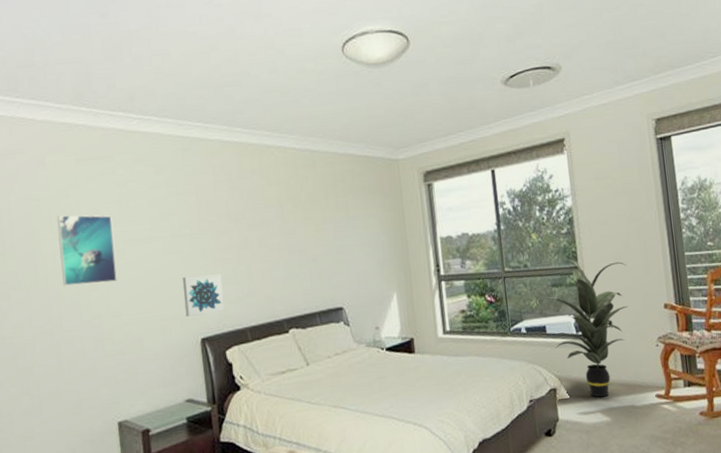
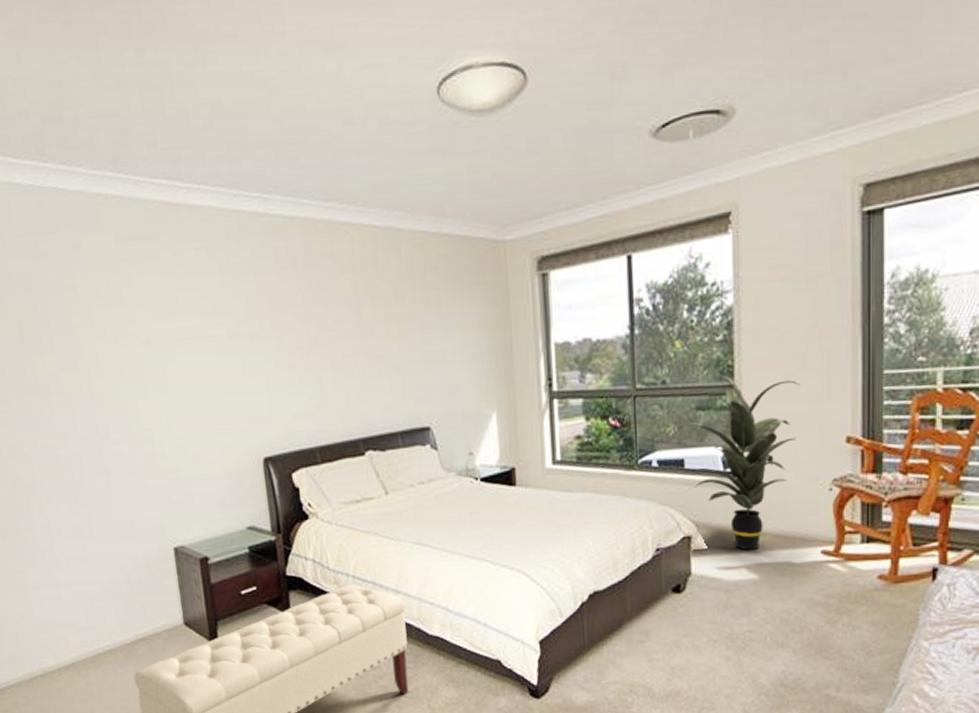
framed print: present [57,215,117,286] -> none [97,307,168,392]
wall art: present [182,273,225,317] -> none [240,382,291,432]

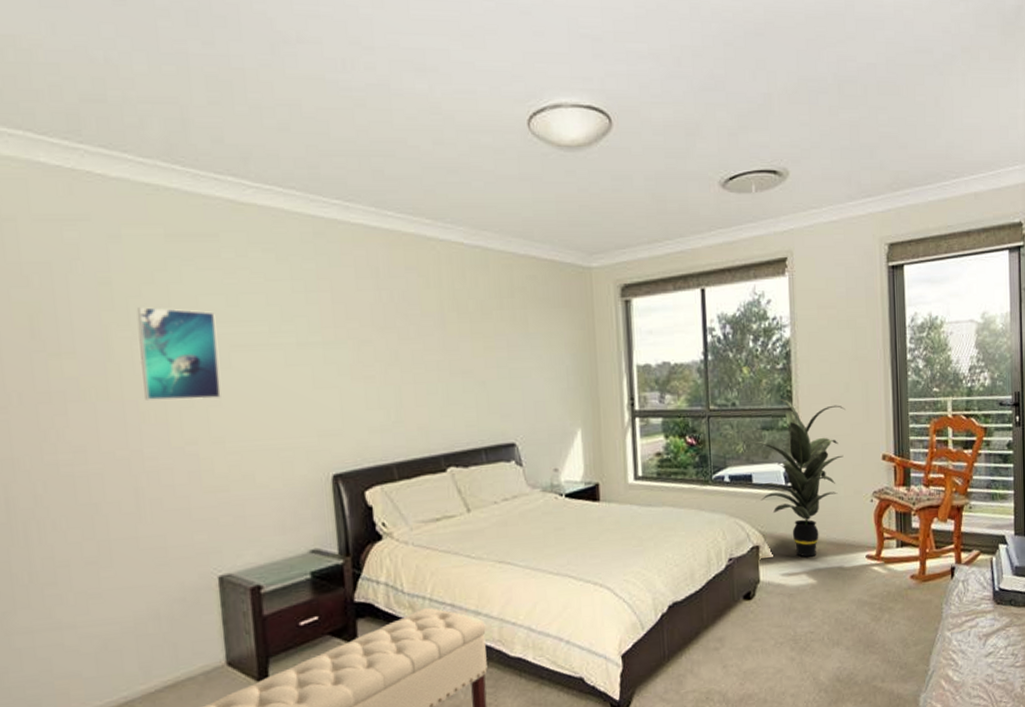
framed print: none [97,307,168,392] -> present [136,307,221,400]

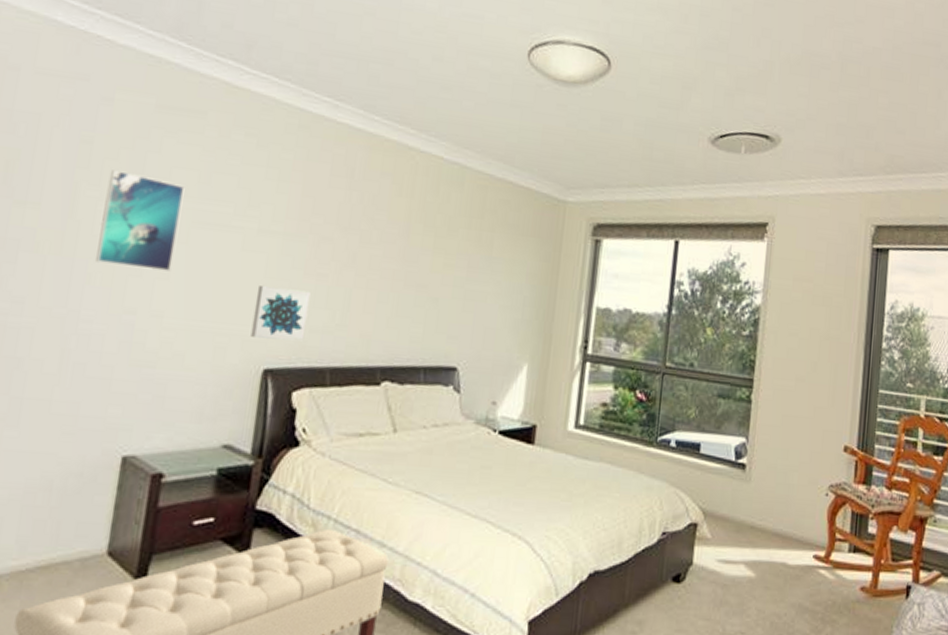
wall art: none [309,395,365,447] -> present [250,286,311,342]
indoor plant: present [745,399,845,557] -> none [698,368,810,546]

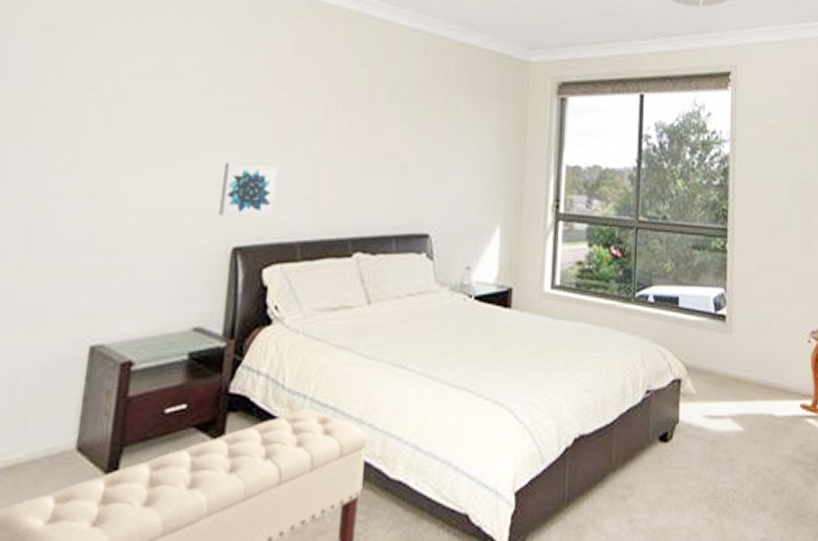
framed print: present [96,170,185,272] -> none [59,55,148,154]

